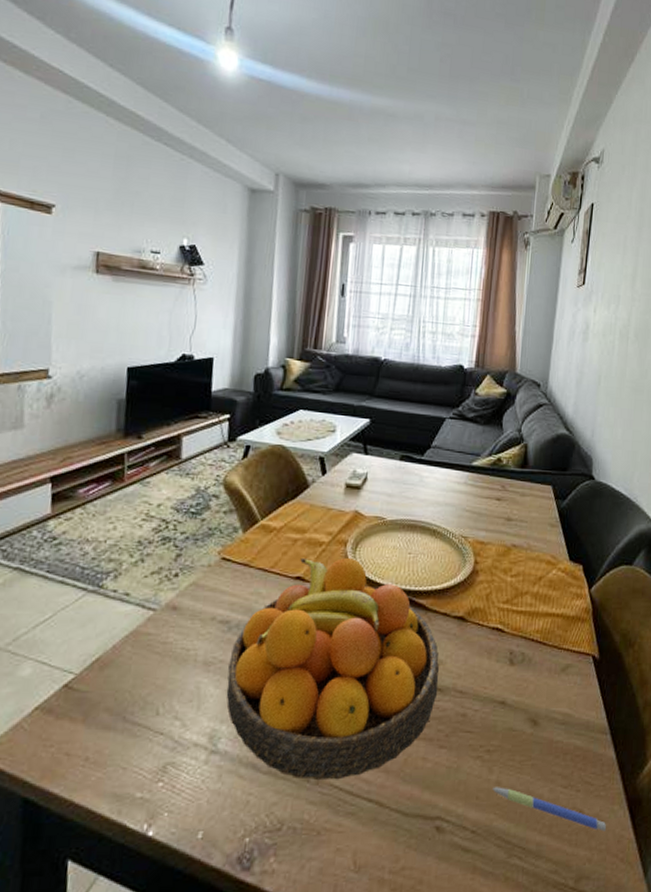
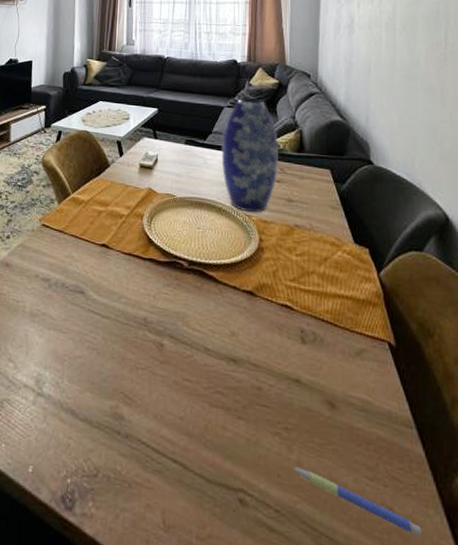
fruit bowl: present [226,557,439,781] -> none [48,228,233,437]
vase: none [439,409,502,534] -> present [221,98,279,213]

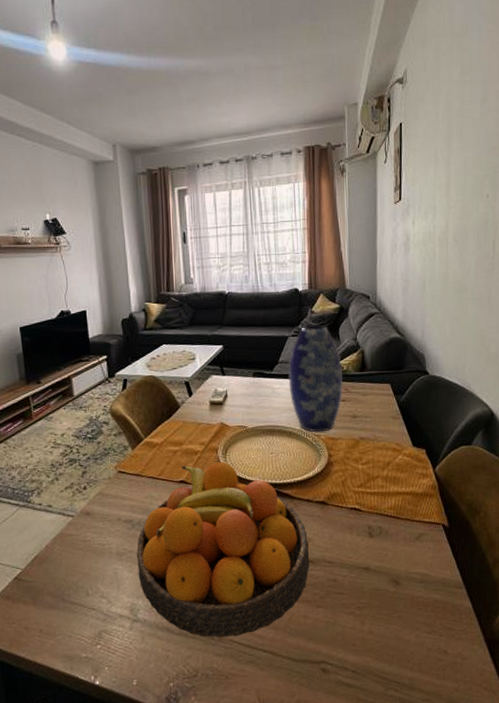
fruit bowl: none [48,228,233,437] -> present [137,461,310,638]
pen: present [294,467,421,537] -> none [366,635,469,667]

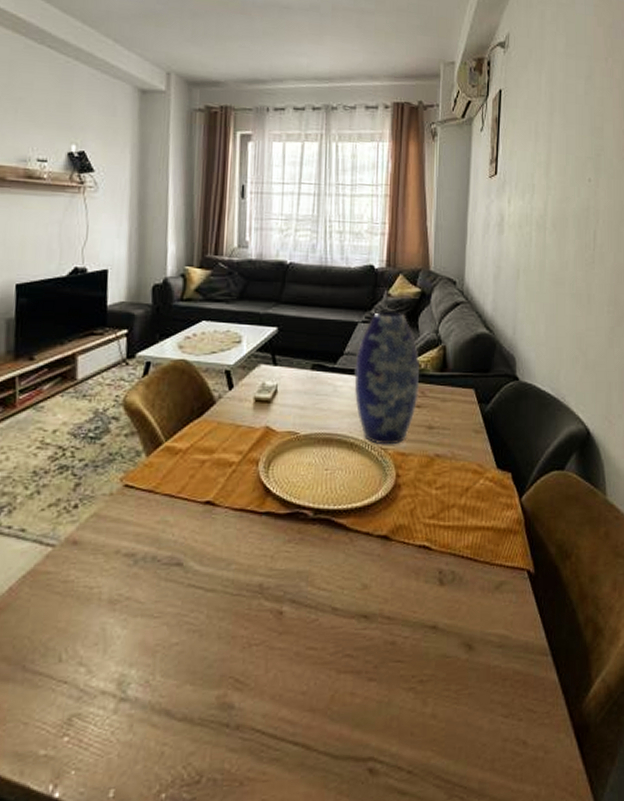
fruit bowl: present [137,461,310,638] -> none [134,477,364,725]

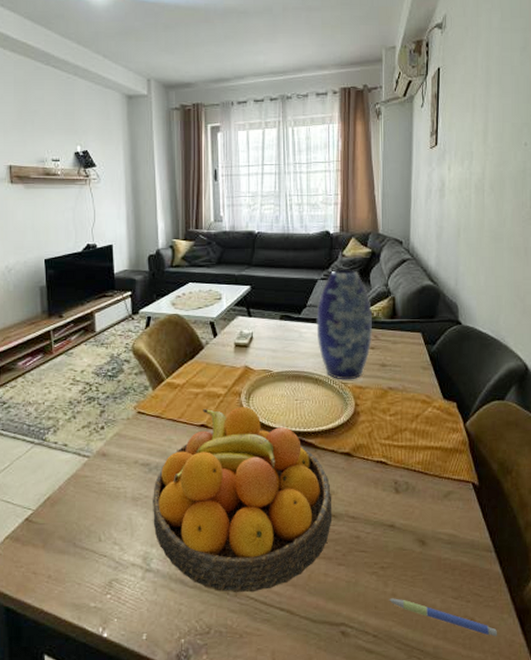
fruit bowl: none [134,477,364,725] -> present [153,406,333,593]
pen: none [428,720,552,763] -> present [389,598,497,637]

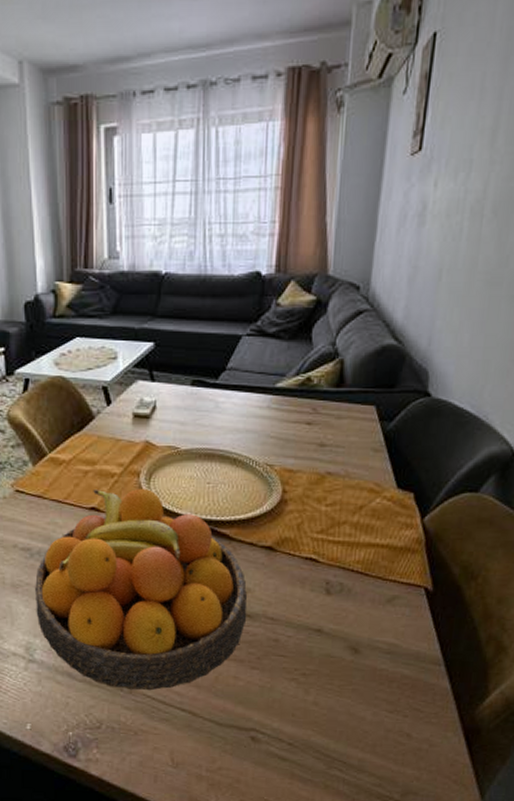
vase: present [316,269,373,380] -> none [237,322,312,462]
pen: present [389,598,497,637] -> none [309,707,437,755]

